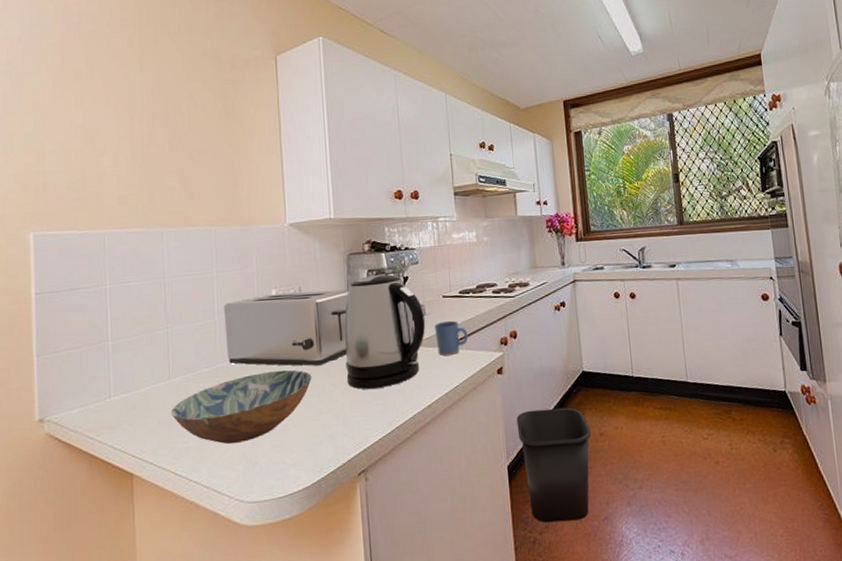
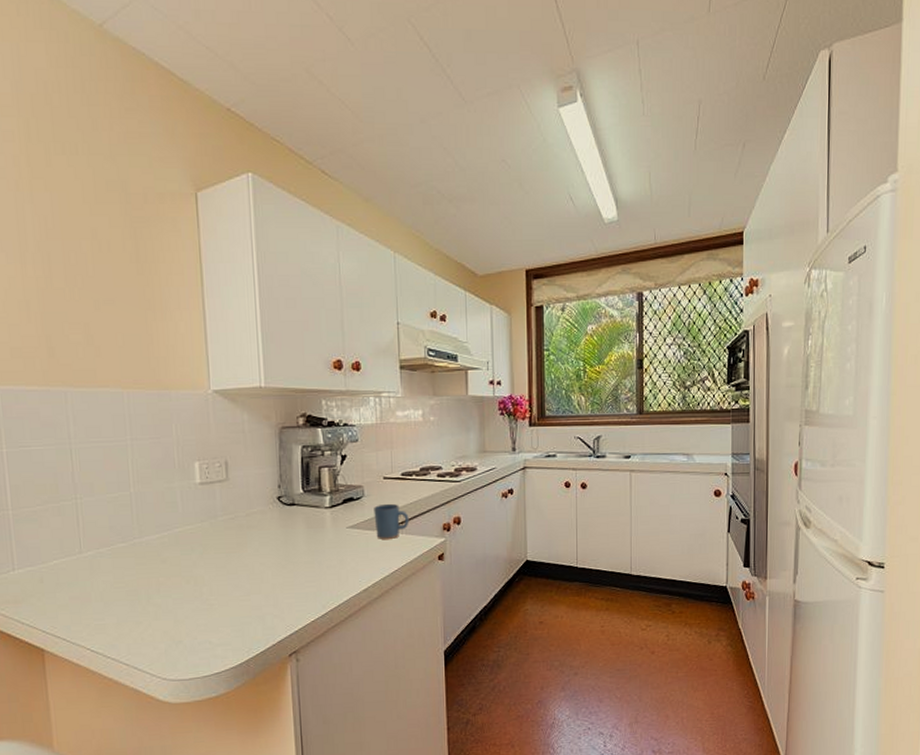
bowl: present [171,369,312,444] -> none [83,547,240,622]
toaster: present [224,289,349,366] -> none [140,465,281,545]
kettle: present [344,274,426,390] -> none [276,450,364,571]
waste bin: present [516,407,592,523] -> none [456,595,531,706]

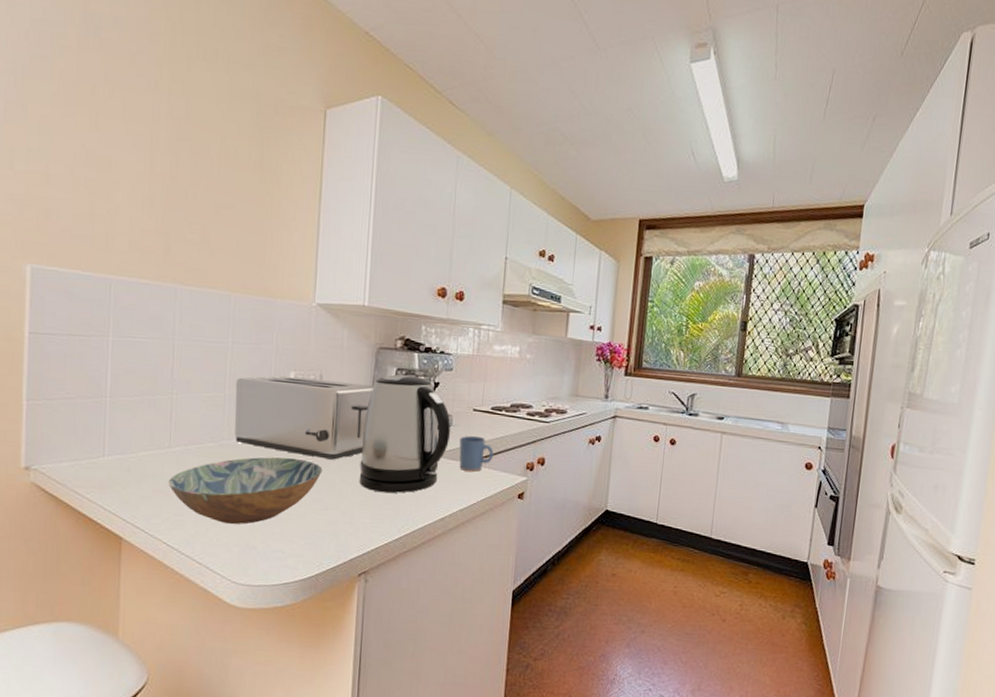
bowl: none [83,547,240,622] -> present [168,457,323,524]
toaster: none [140,465,281,545] -> present [234,375,374,460]
kettle: none [276,450,364,571] -> present [359,374,451,493]

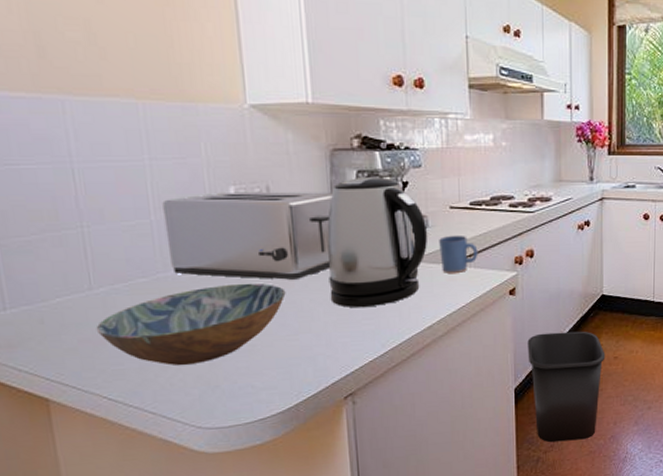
waste bin: none [528,540,604,653] -> present [527,331,606,443]

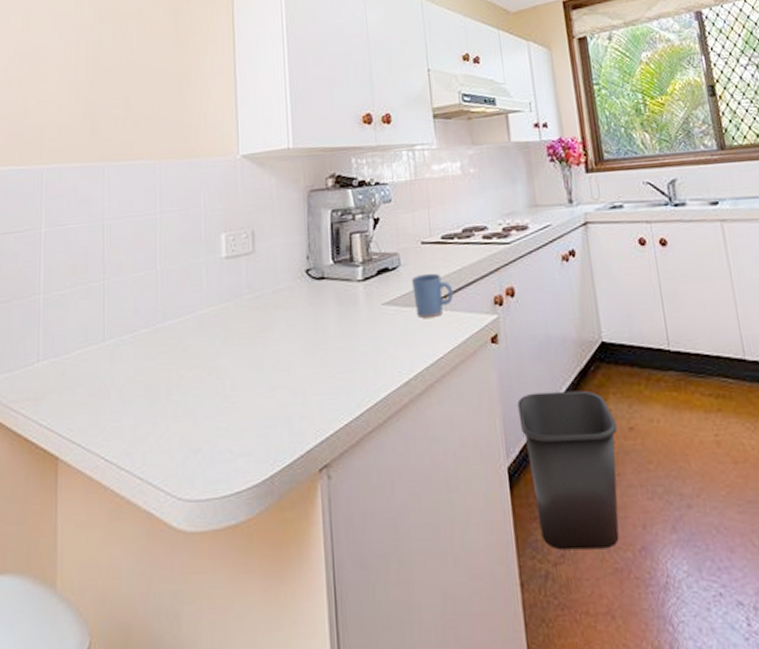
bowl: present [95,283,286,365] -> none [103,332,265,424]
toaster: present [162,191,333,280] -> none [167,233,310,329]
kettle: present [327,176,428,308] -> none [304,214,401,360]

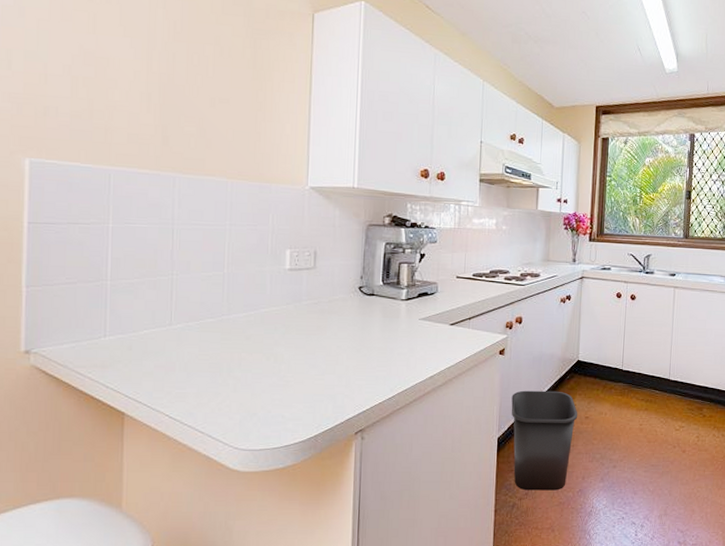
mug: present [412,273,454,318] -> none [445,300,477,332]

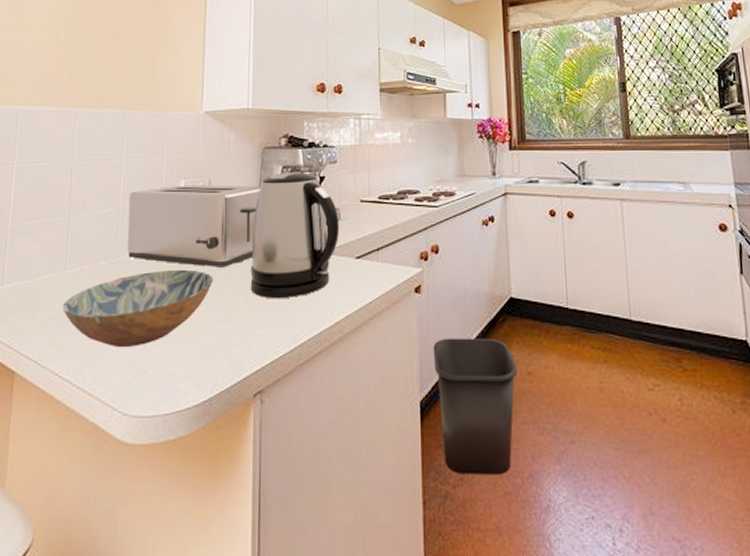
bowl: none [169,328,319,393] -> present [62,269,213,347]
toaster: none [233,253,365,328] -> present [127,185,261,267]
kettle: none [353,247,437,357] -> present [250,171,340,299]

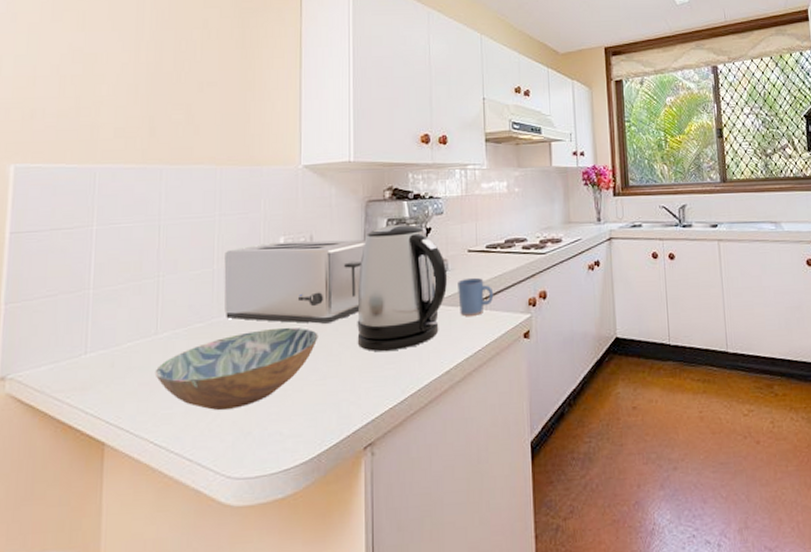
mug: none [349,228,385,267] -> present [458,277,494,316]
waste bin: present [433,338,518,475] -> none [543,377,624,508]

